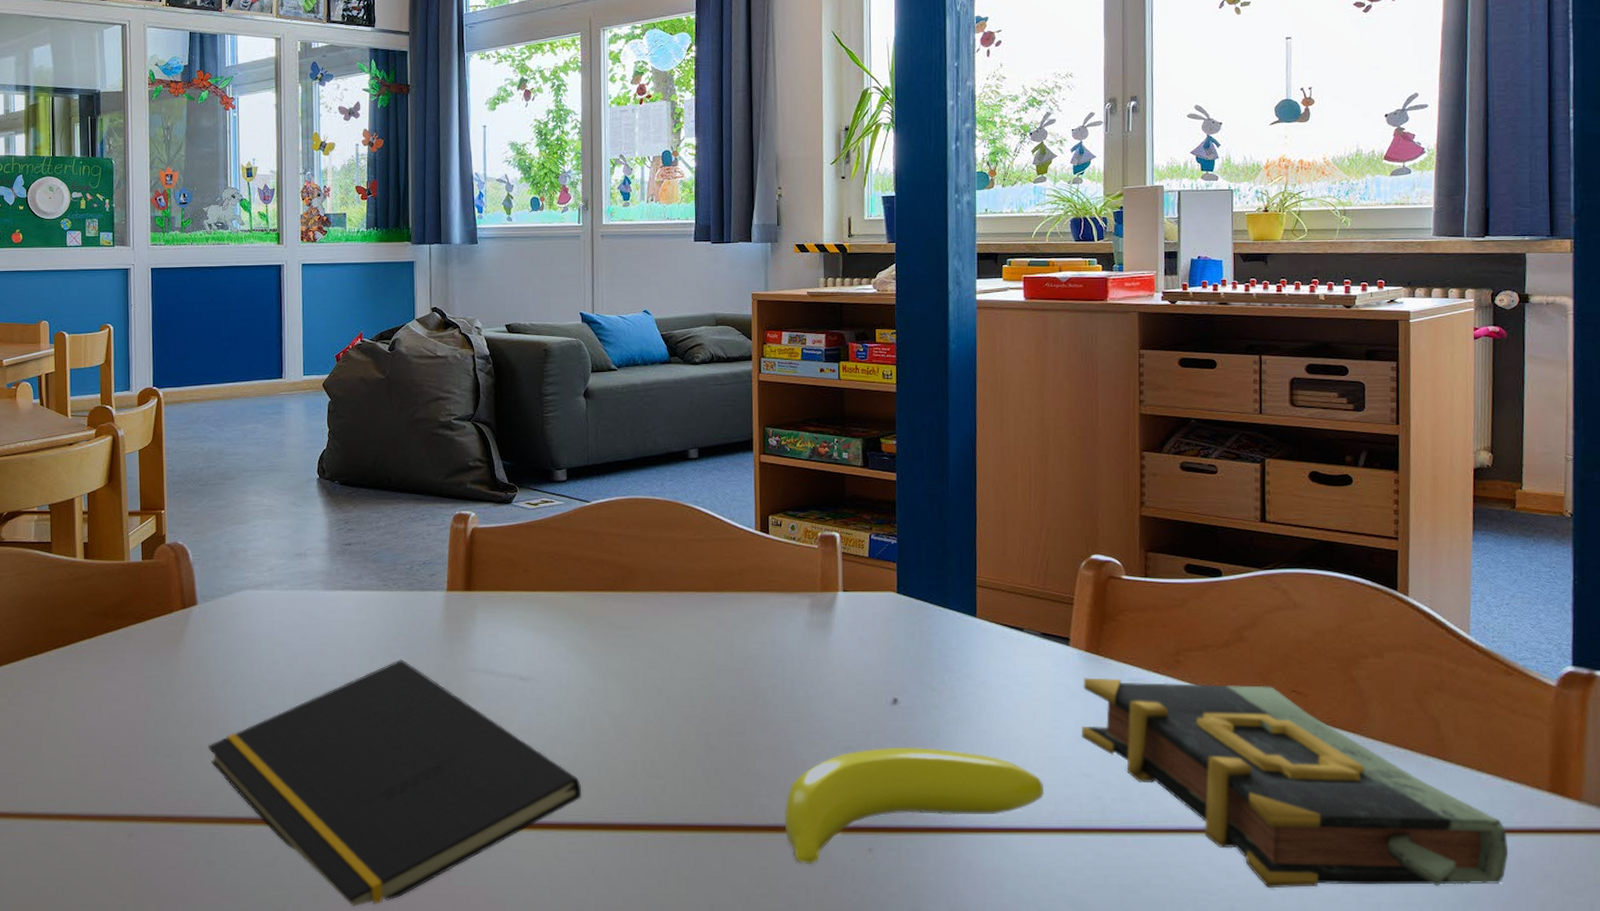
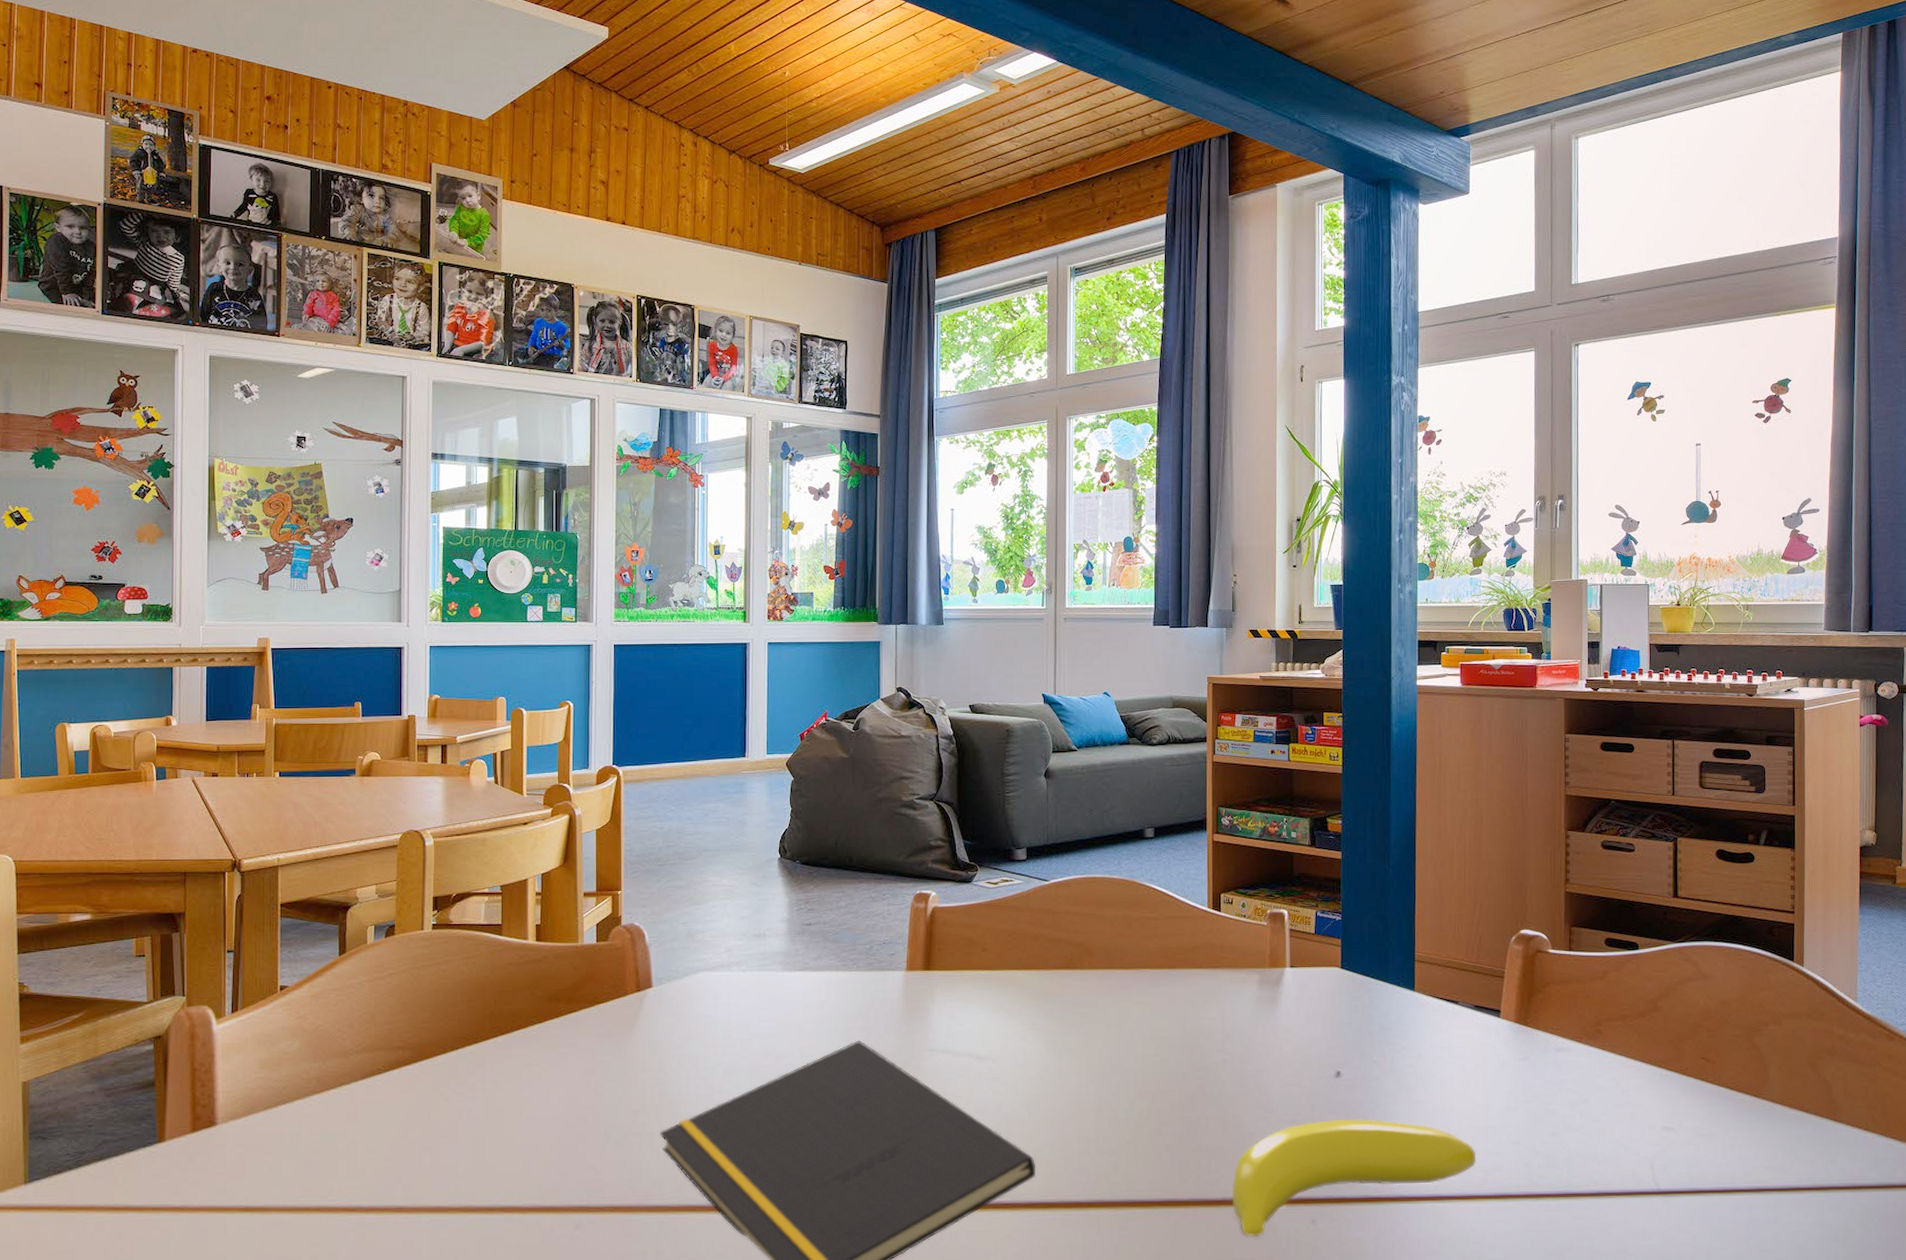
book: present [1081,677,1509,889] -> none [1510,1048,1892,1248]

